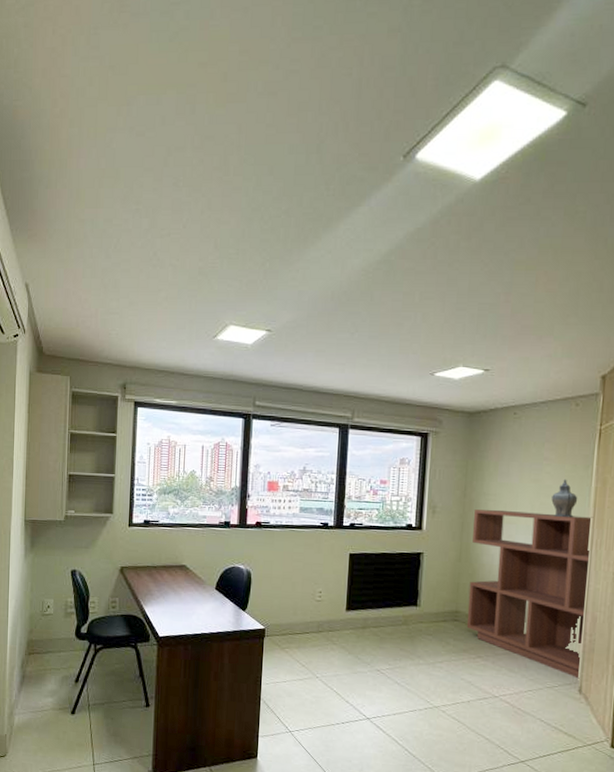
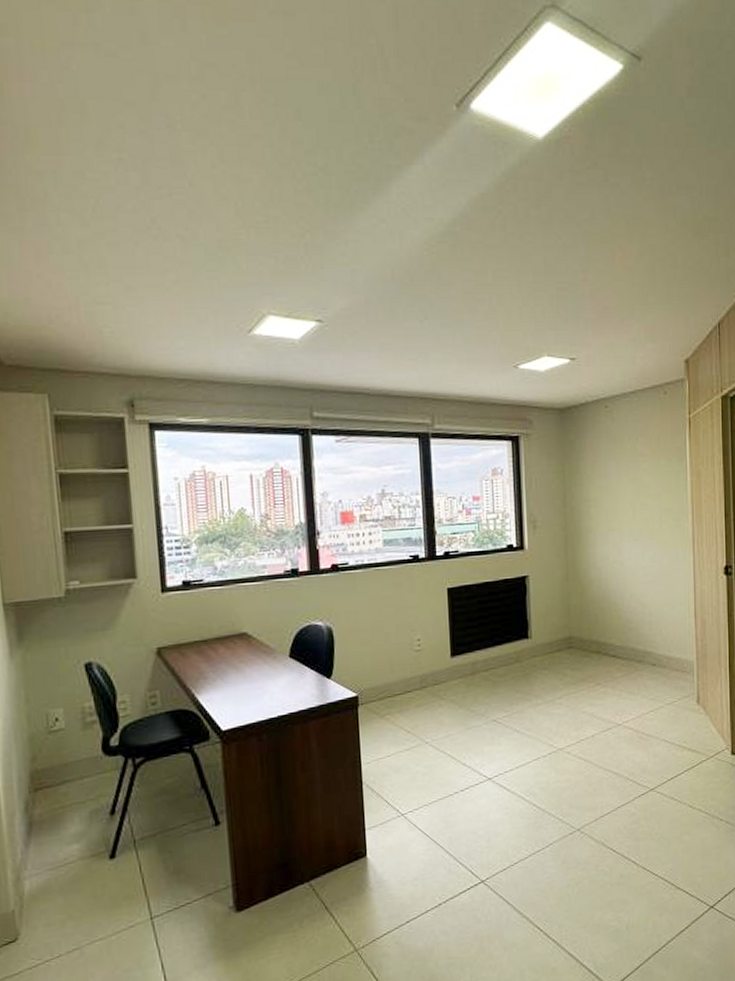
bookcase: present [466,509,594,679] -> none [576,513,696,689]
decorative urn: present [551,479,578,518] -> none [651,475,676,518]

